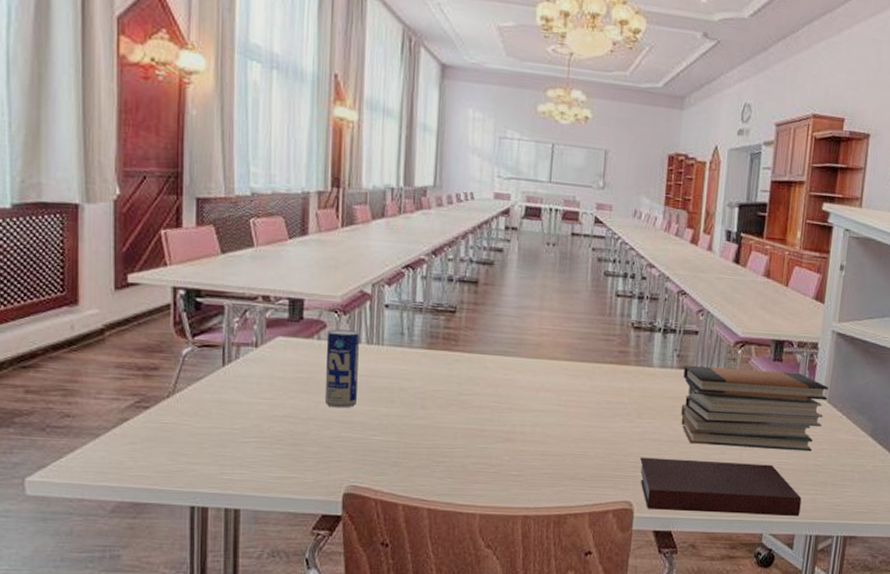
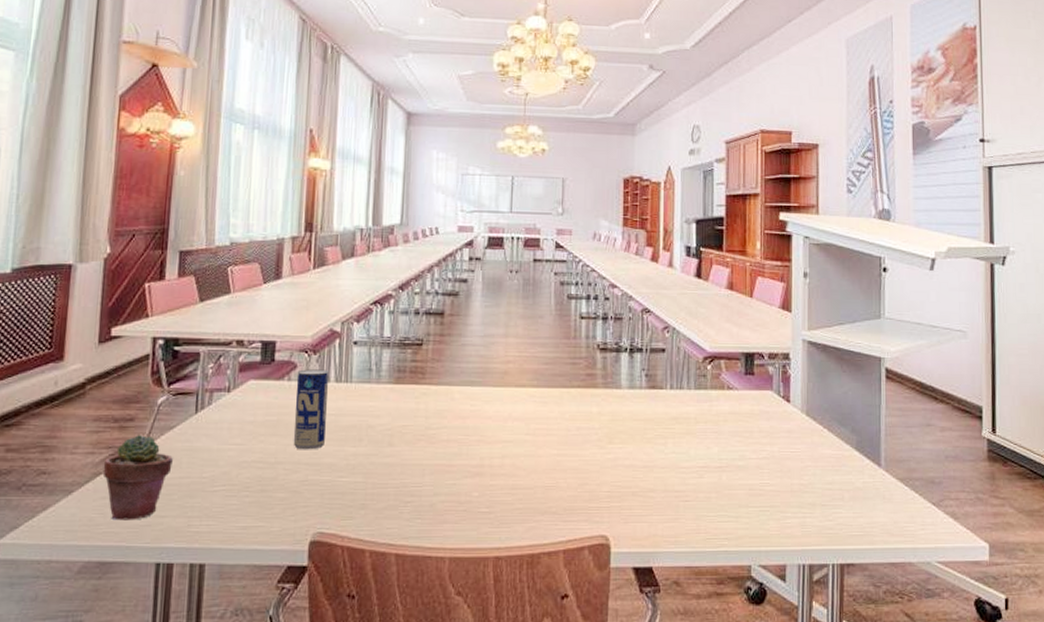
potted succulent: none [129,383,202,466] -> present [102,434,173,521]
notebook: present [640,457,802,516] -> none [614,485,789,544]
book stack: present [680,365,829,452] -> none [653,384,806,470]

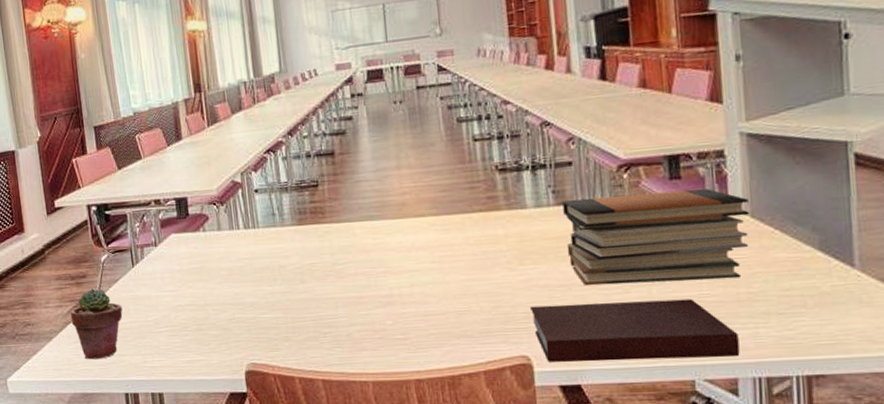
beverage can: present [293,369,328,450] -> none [209,218,244,292]
notebook: none [614,485,789,544] -> present [530,299,740,362]
book stack: none [653,384,806,470] -> present [562,189,750,286]

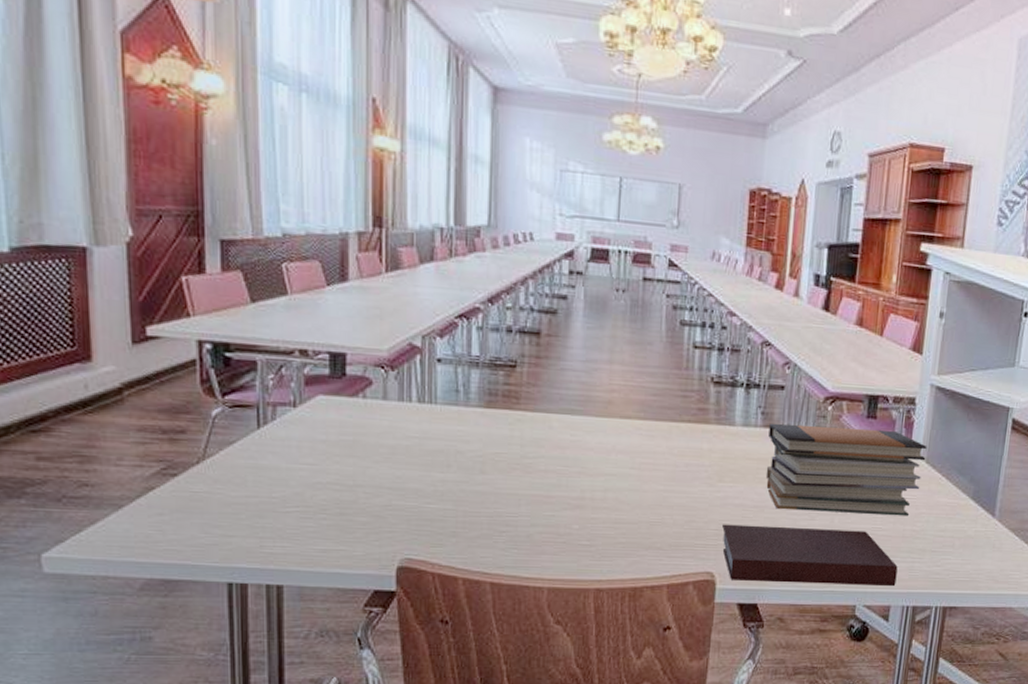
potted succulent: present [70,288,123,360] -> none [155,448,236,539]

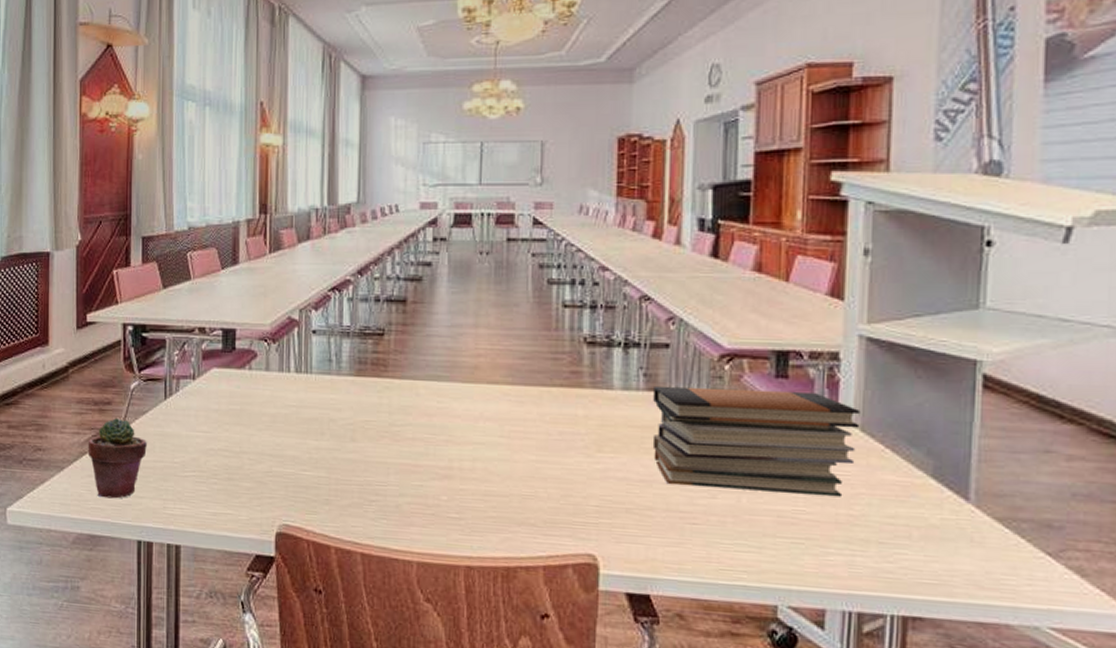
potted succulent: none [155,448,236,539] -> present [87,417,147,499]
notebook: present [722,524,898,586] -> none [604,500,832,584]

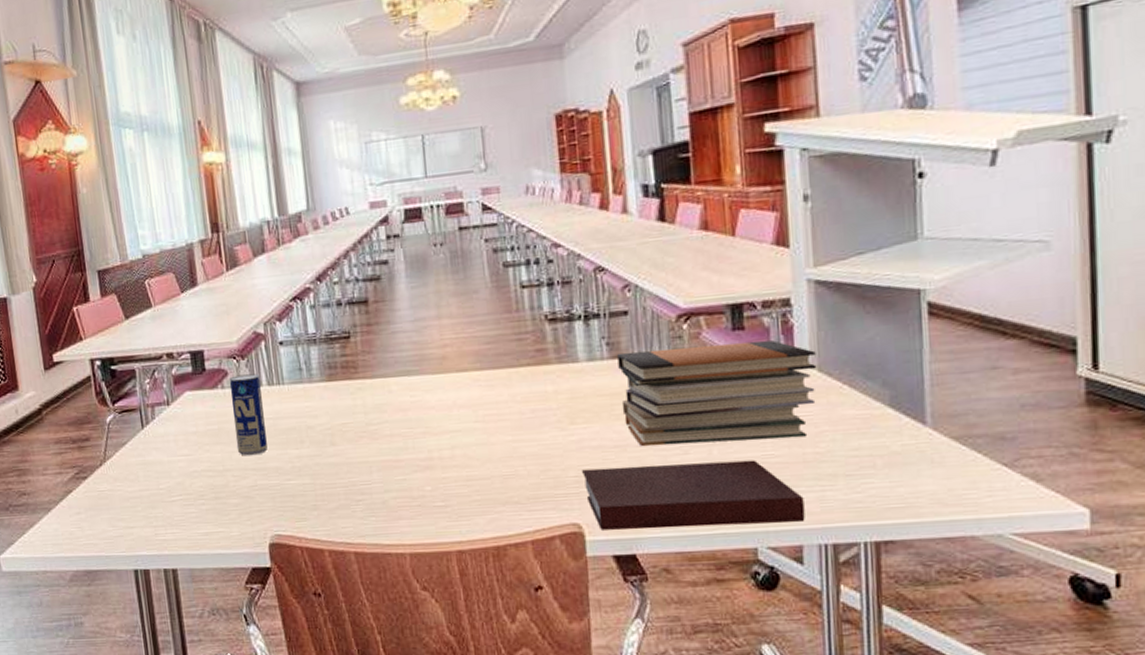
potted succulent: present [87,417,147,499] -> none [71,452,131,533]
beverage can: none [256,358,288,441] -> present [229,373,268,456]
notebook: none [604,500,832,584] -> present [582,460,805,530]

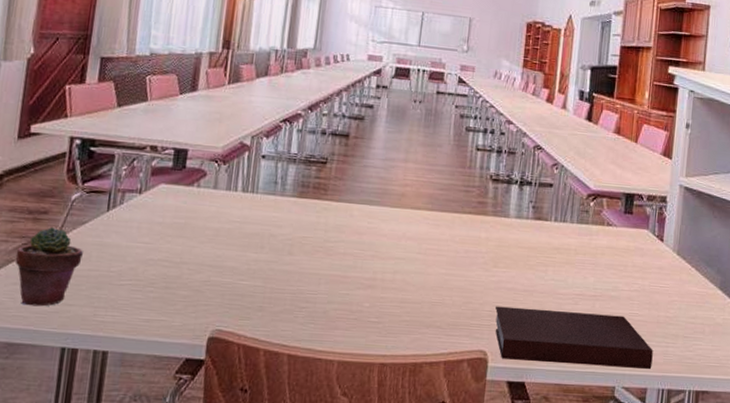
potted succulent: none [71,452,131,533] -> present [14,226,83,307]
beverage can: present [229,373,268,456] -> none [198,177,236,253]
book stack: present [617,340,817,447] -> none [535,216,678,304]

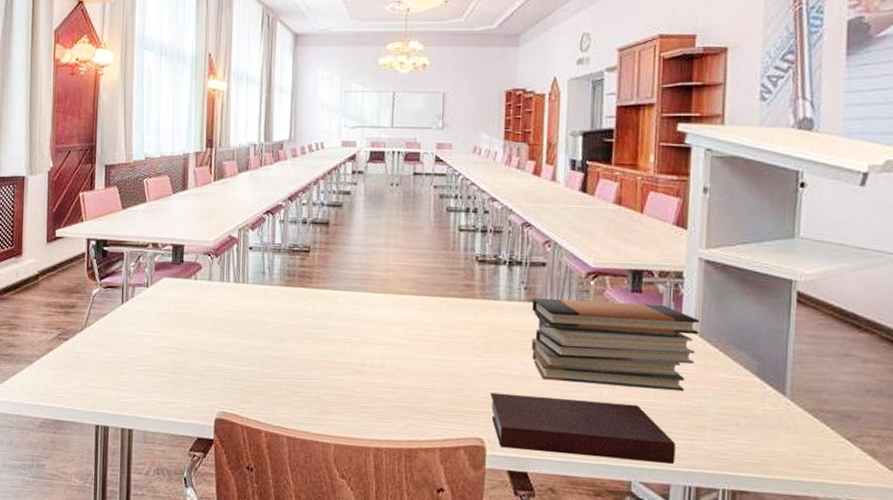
potted succulent: present [14,226,83,307] -> none [54,319,106,389]
book stack: none [535,216,678,304] -> present [531,297,700,392]

